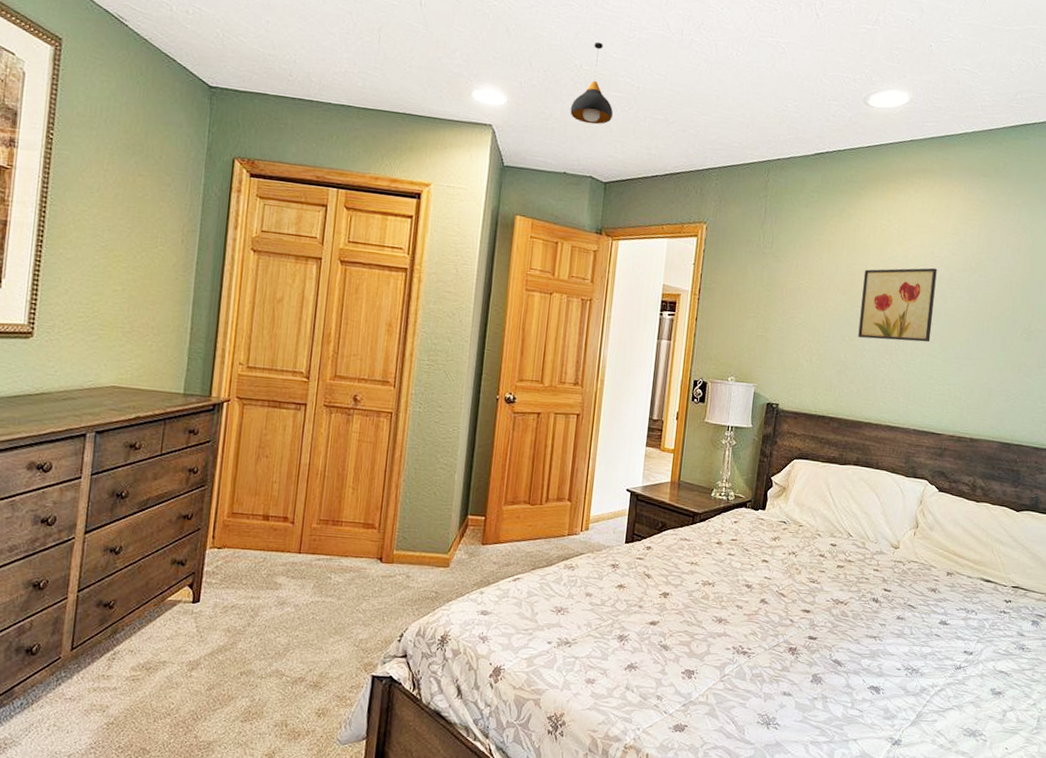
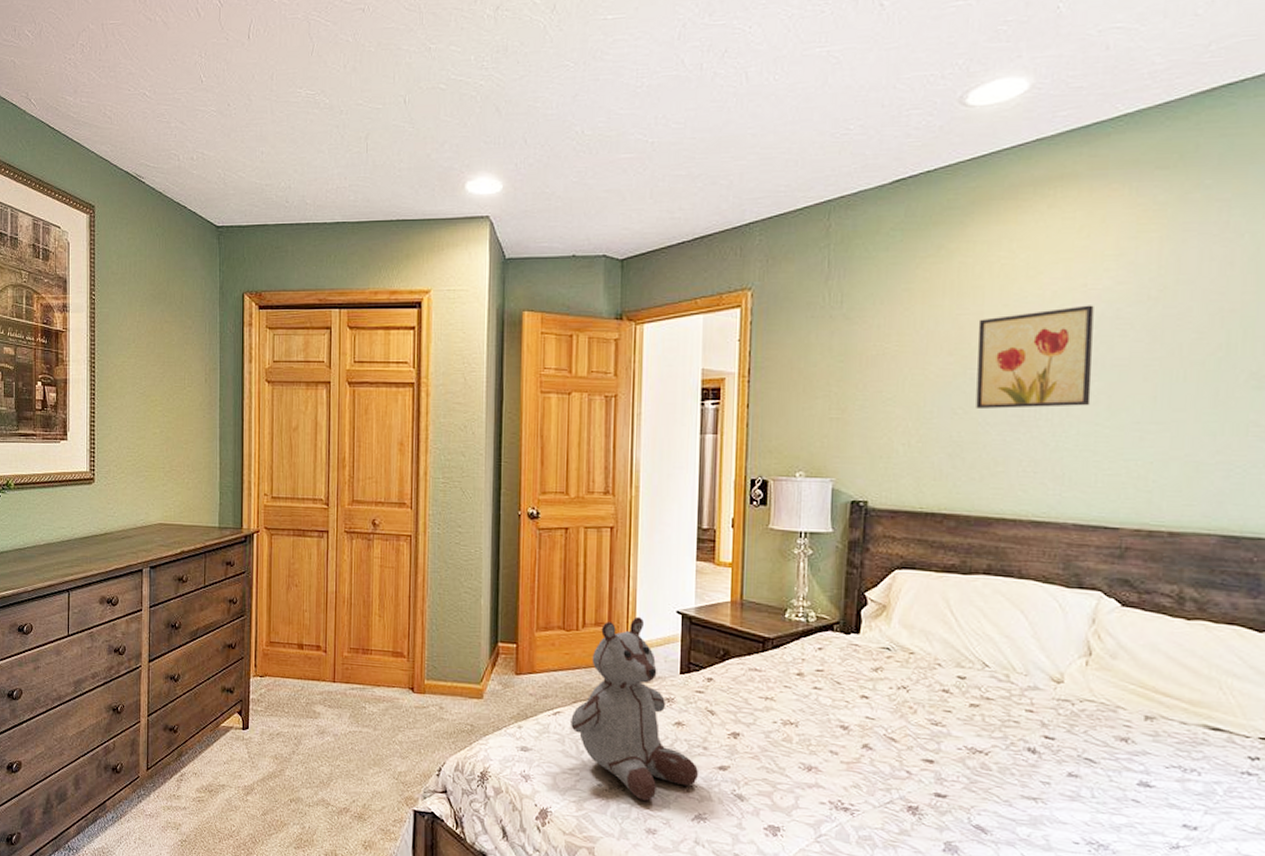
stuffed bear: none [528,493,634,655] -> present [571,616,699,801]
pendant light: present [570,41,614,125] -> none [574,100,625,196]

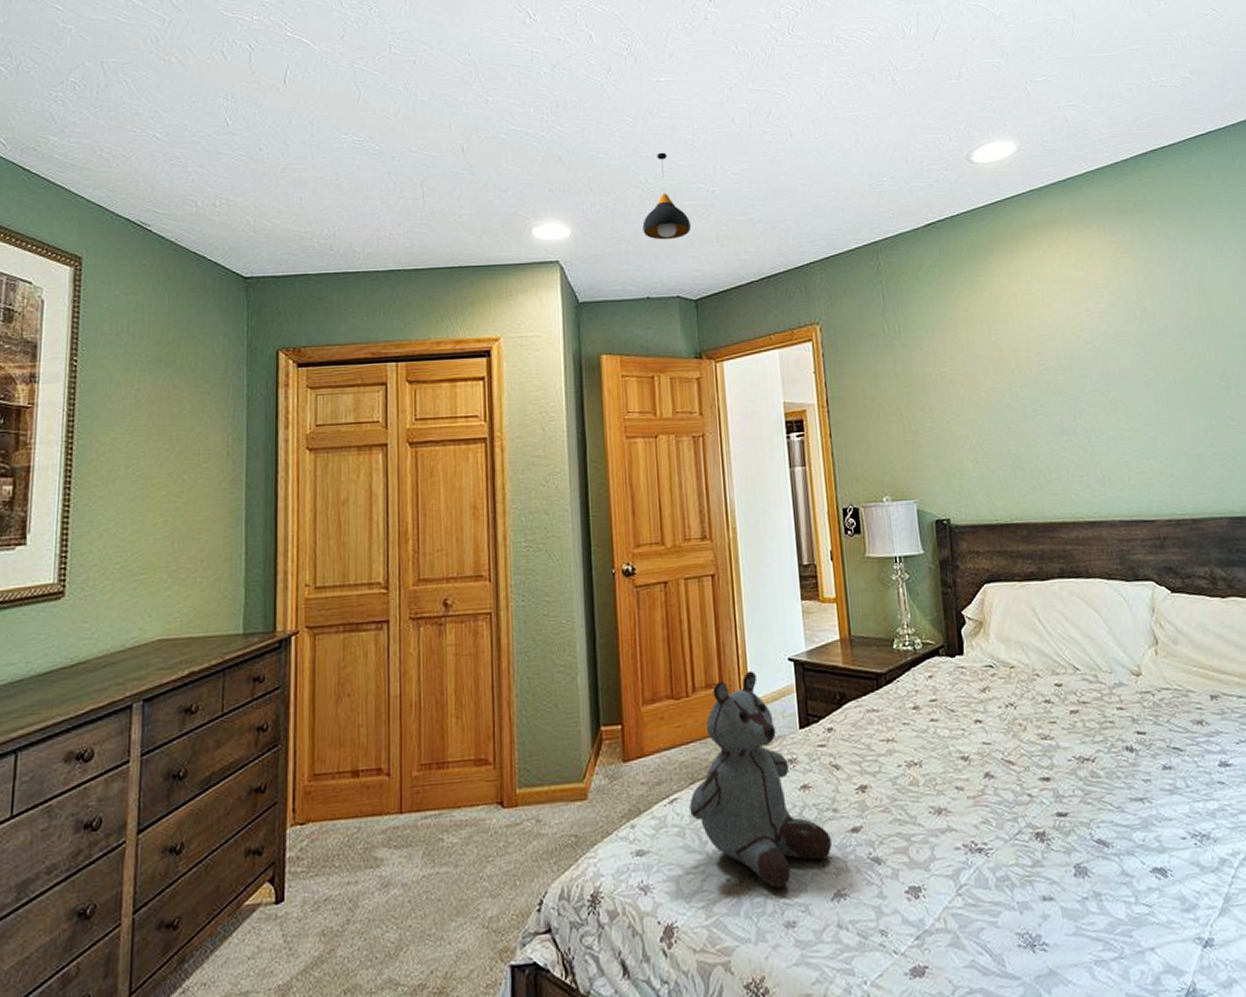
pendant light: none [574,100,625,196] -> present [642,152,692,240]
wall art: present [976,305,1094,409] -> none [1013,326,1112,422]

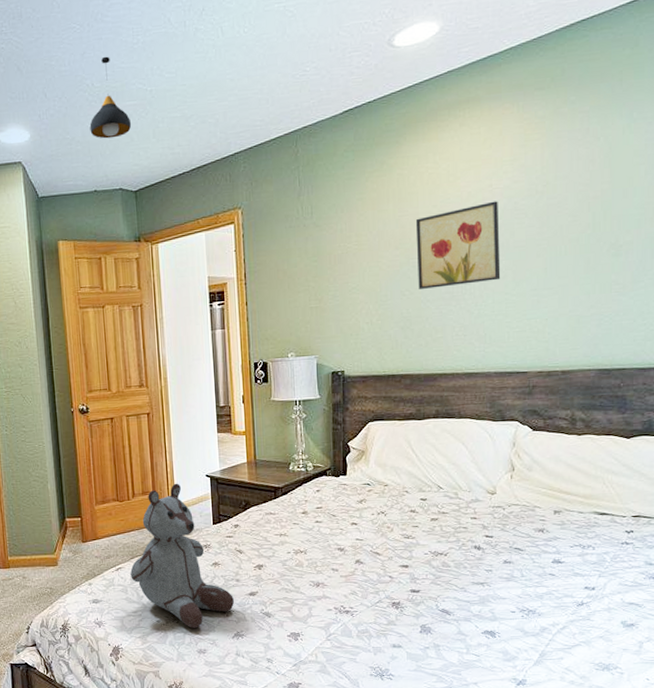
wall art: none [1013,326,1112,422] -> present [415,201,501,289]

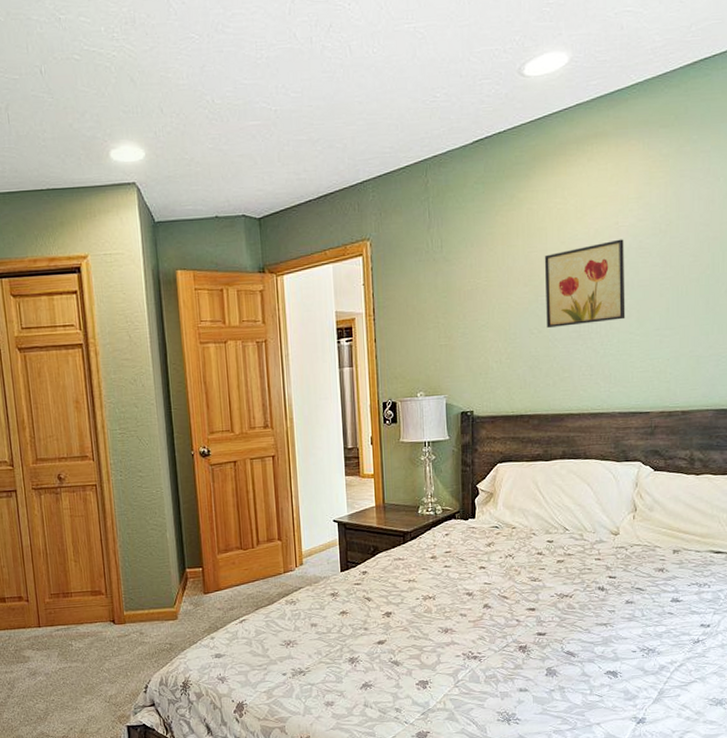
pendant light: present [90,56,132,139] -> none [210,71,255,161]
stuffed bear: present [130,483,235,628] -> none [255,529,363,680]

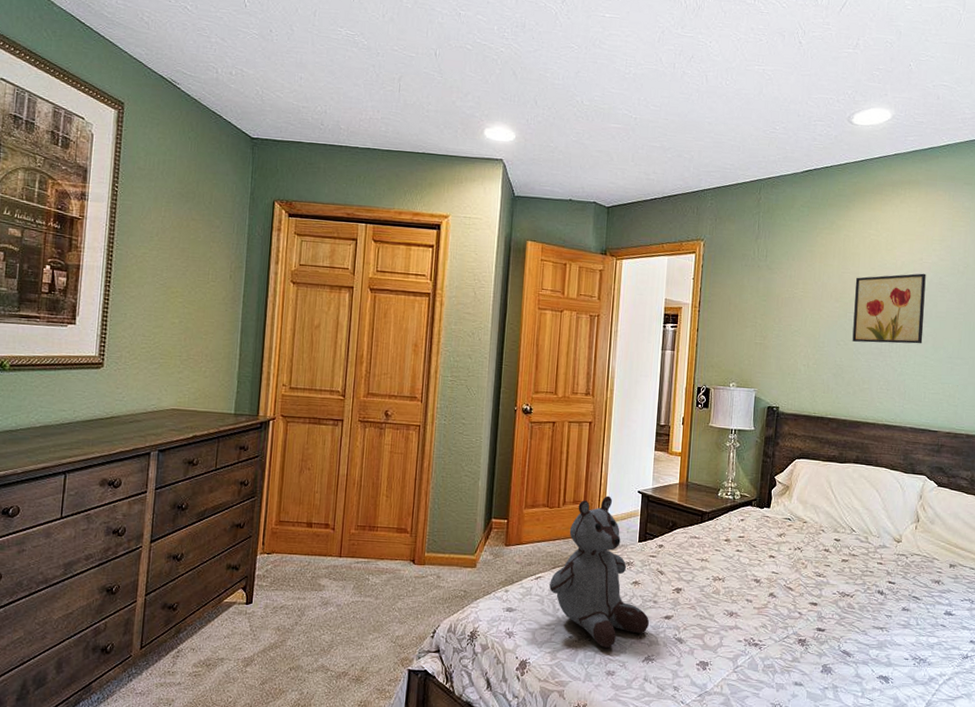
stuffed bear: none [255,529,363,680] -> present [549,496,650,648]

